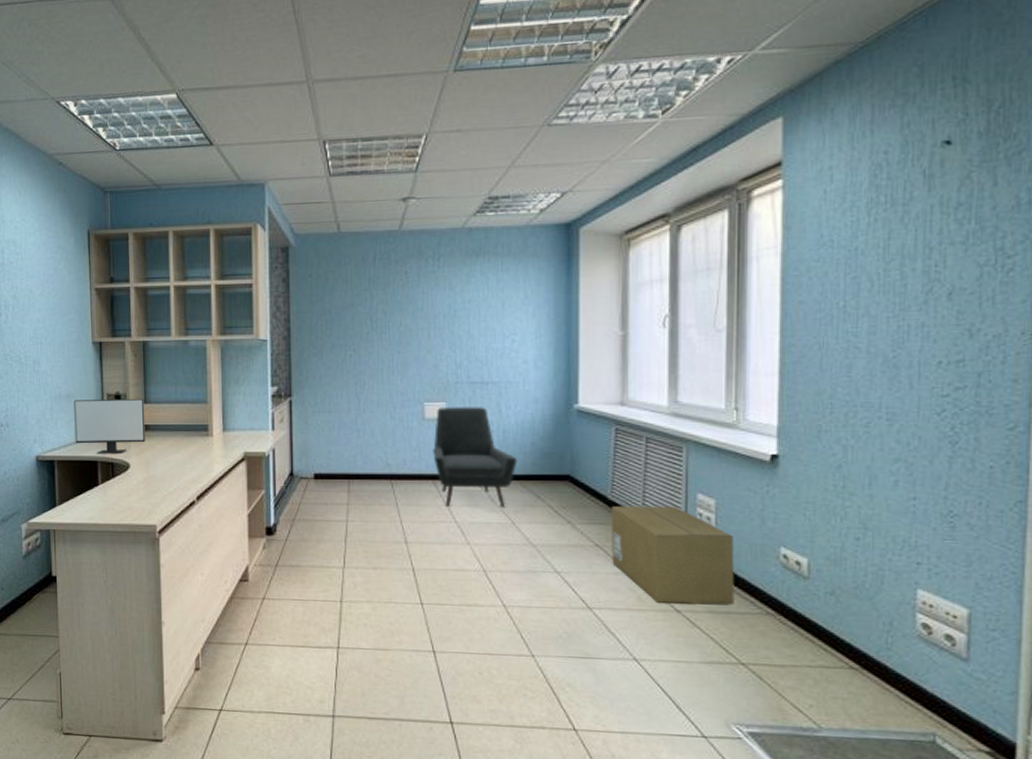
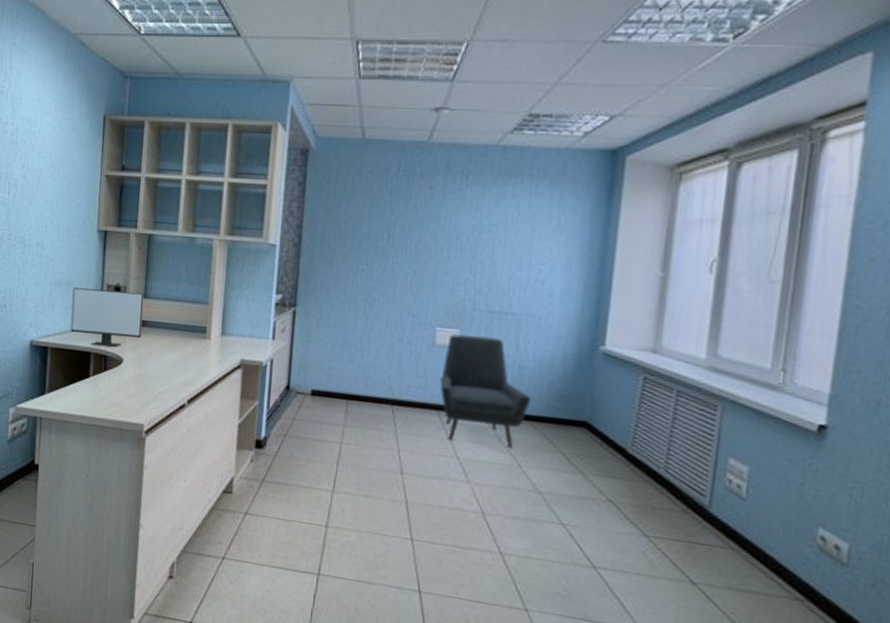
box: present [612,505,735,606] -> none [624,461,765,584]

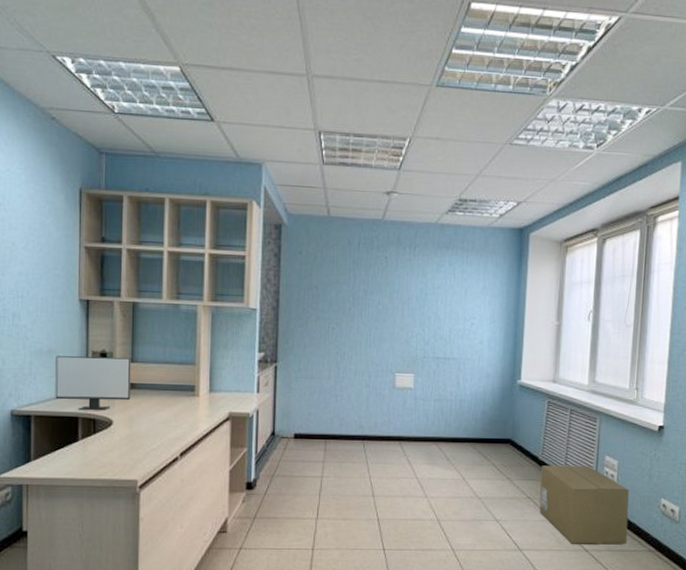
chair: present [440,334,532,448] -> none [400,377,470,466]
box: none [624,461,765,584] -> present [539,465,629,545]

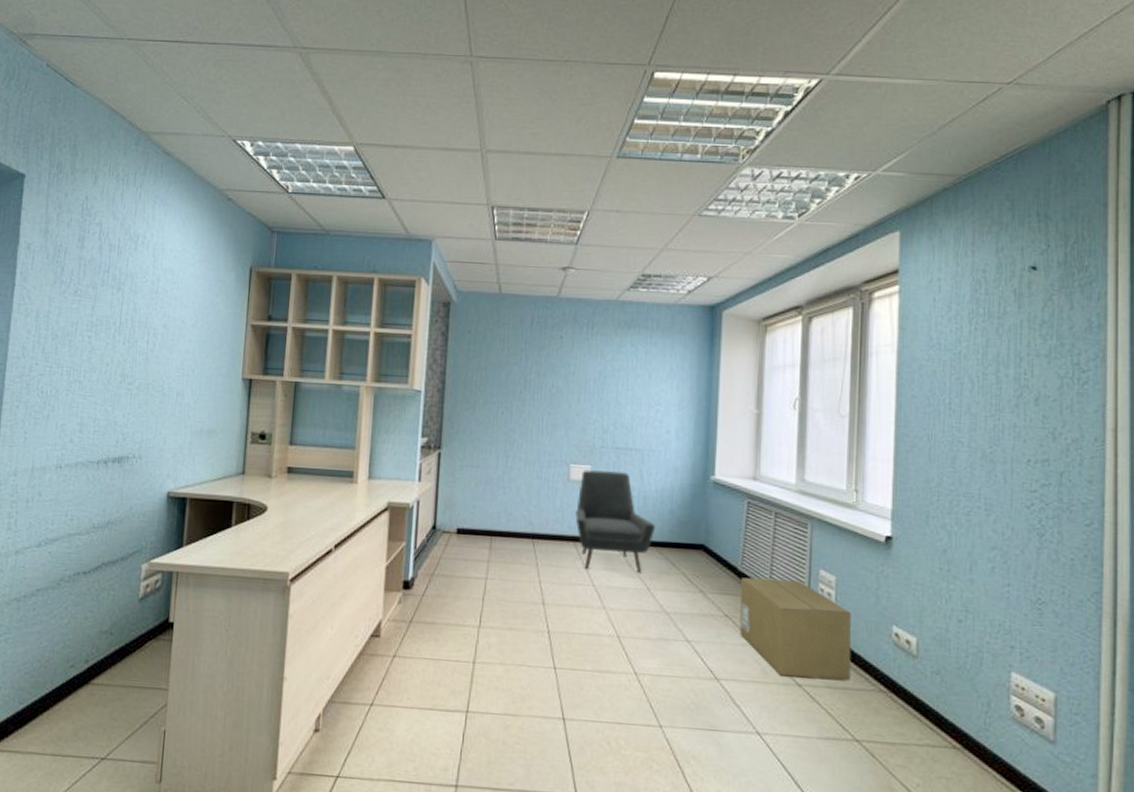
computer monitor: present [55,356,131,411] -> none [211,436,290,496]
chair: none [400,377,470,466] -> present [575,469,656,573]

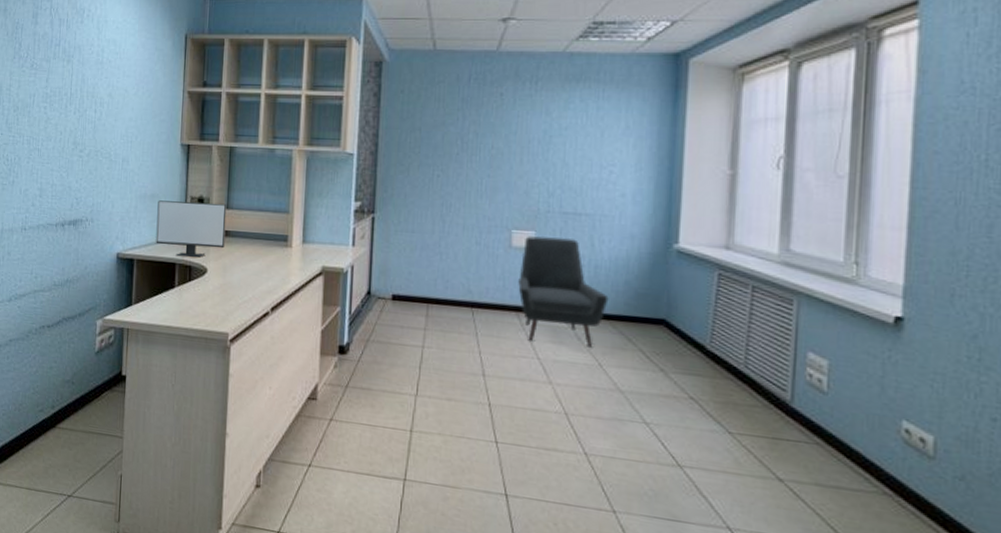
computer monitor: none [211,436,290,496] -> present [156,200,227,258]
box: present [740,578,852,681] -> none [707,357,848,480]

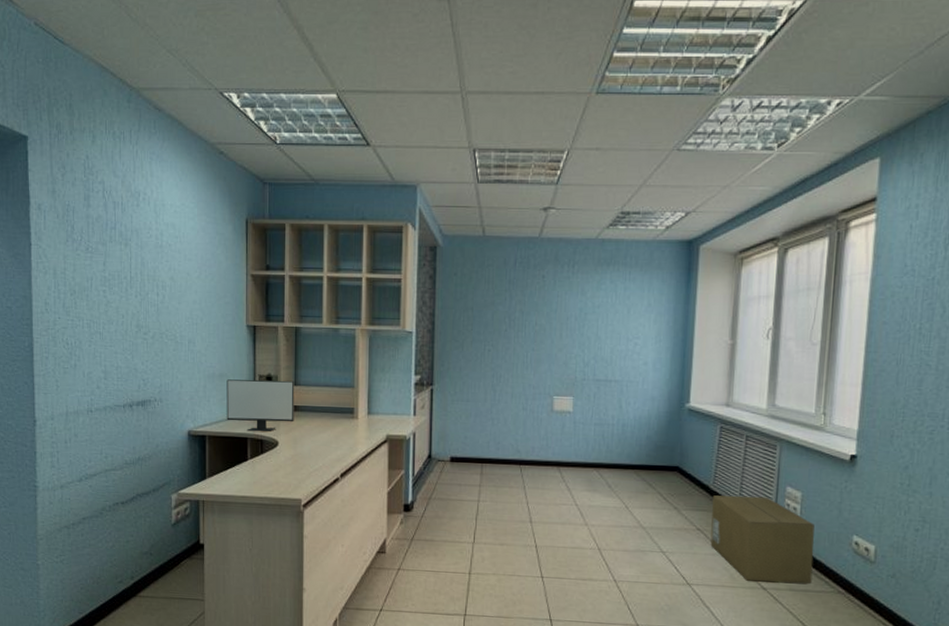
chair: present [518,235,609,348] -> none [559,400,634,493]
box: none [707,357,848,480] -> present [710,495,815,585]

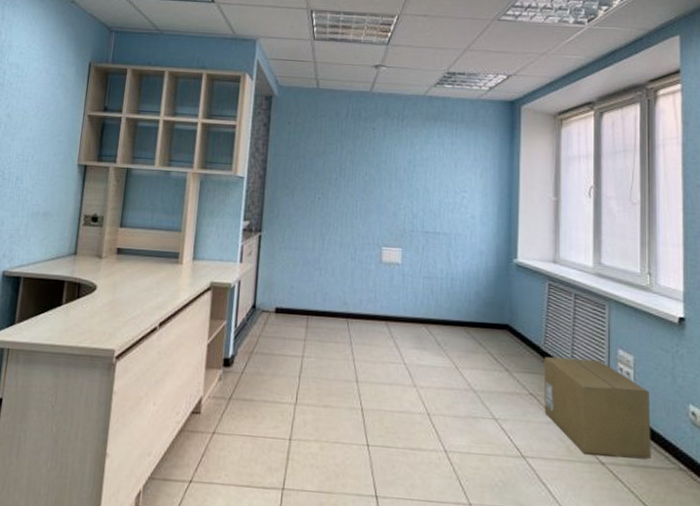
computer monitor: present [226,379,295,432] -> none [45,218,121,276]

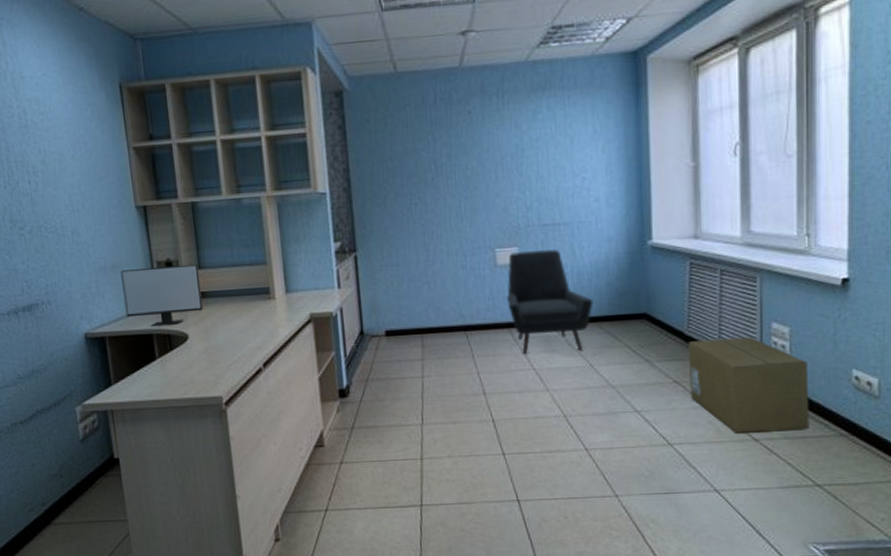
computer monitor: none [45,218,121,276] -> present [120,263,203,327]
chair: none [387,252,463,352] -> present [507,248,594,354]

